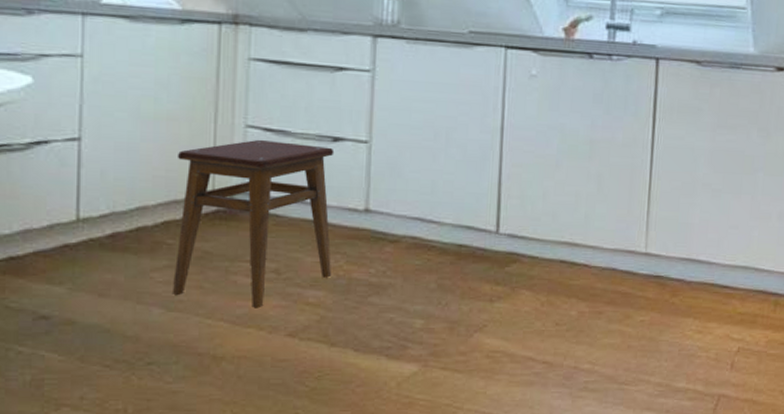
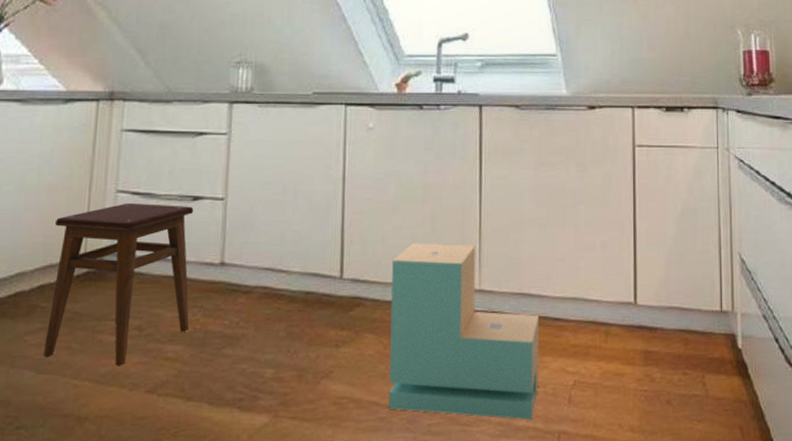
step stool: none [544,201,706,382] -> present [388,243,539,420]

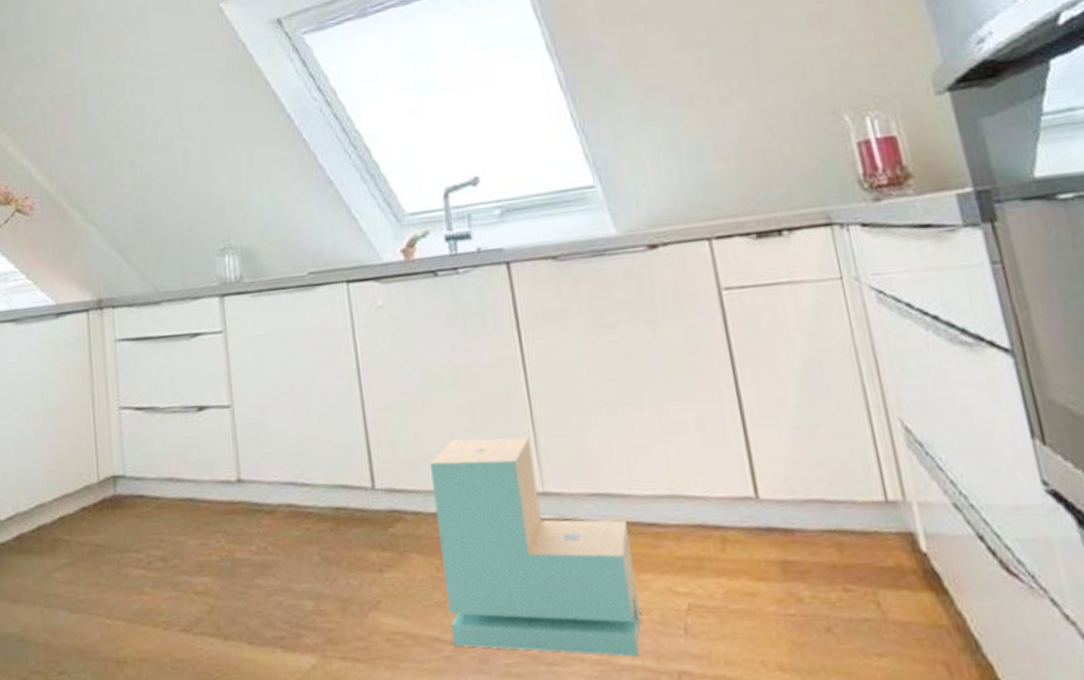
stool: present [42,202,194,365] -> none [65,417,214,601]

